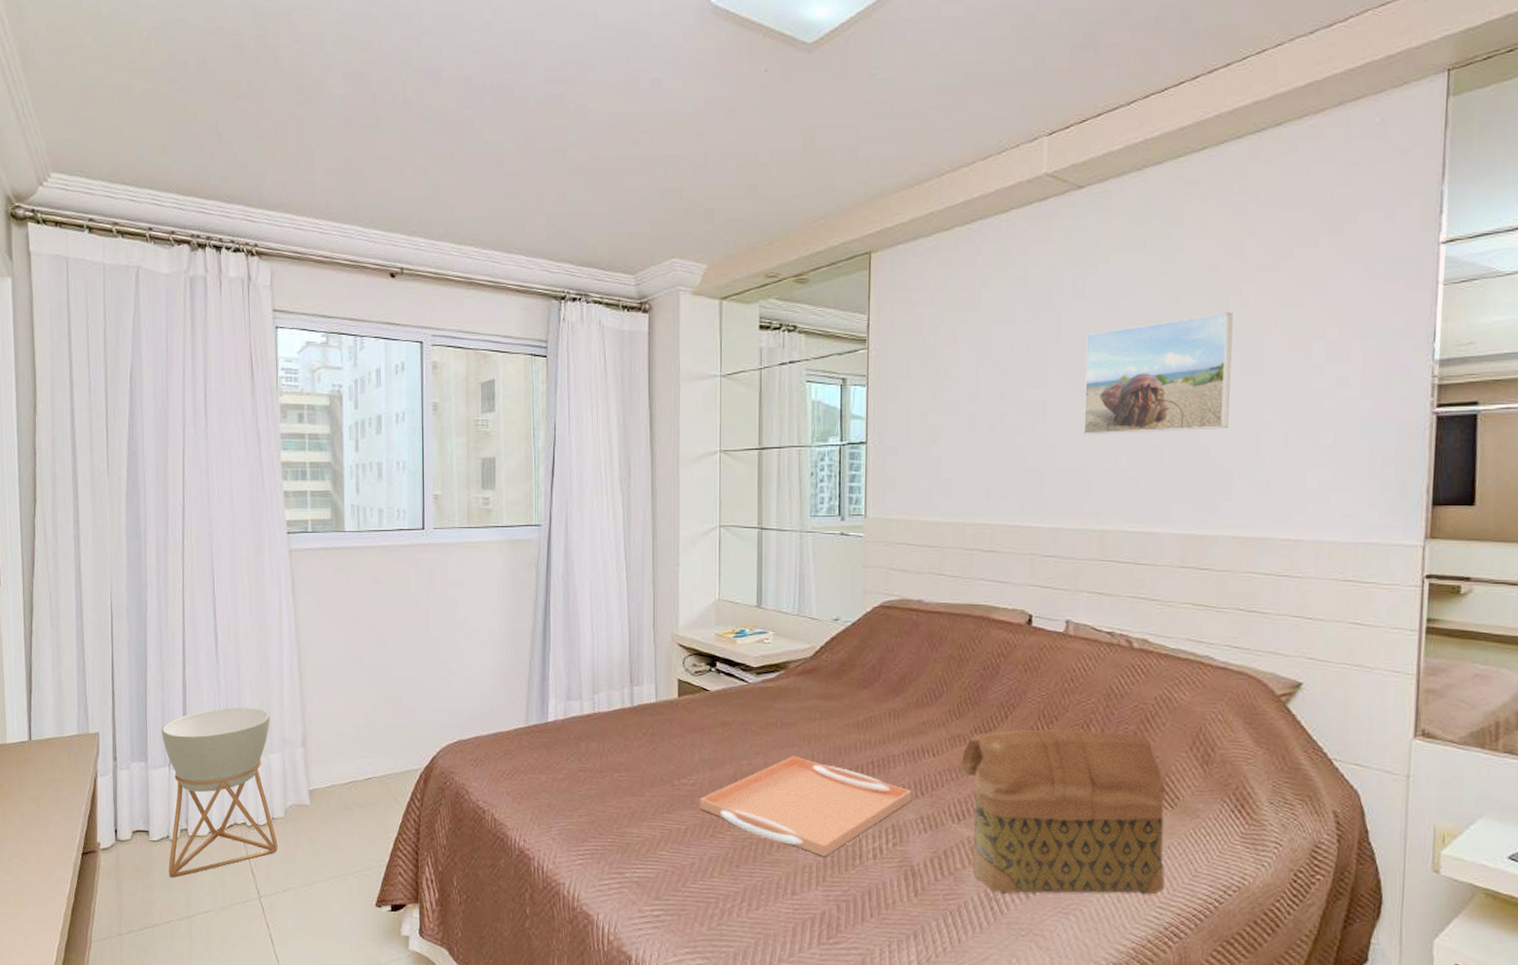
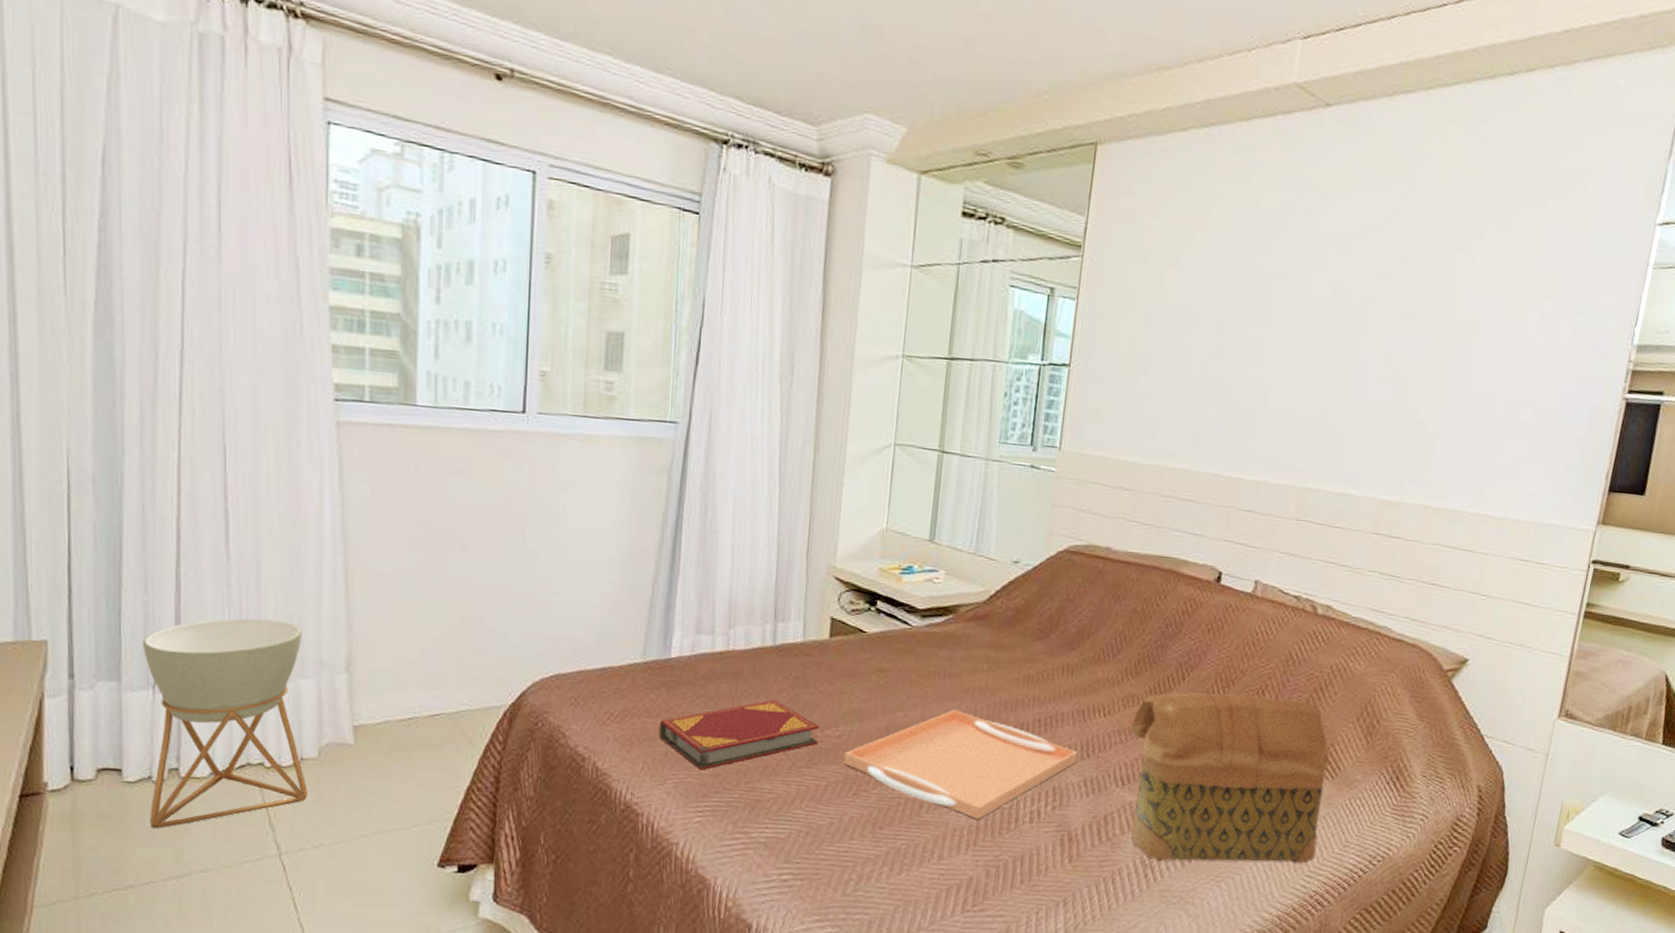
hardback book: none [542,754,676,818] -> present [658,700,819,770]
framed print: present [1083,312,1233,435] -> none [1297,267,1459,393]

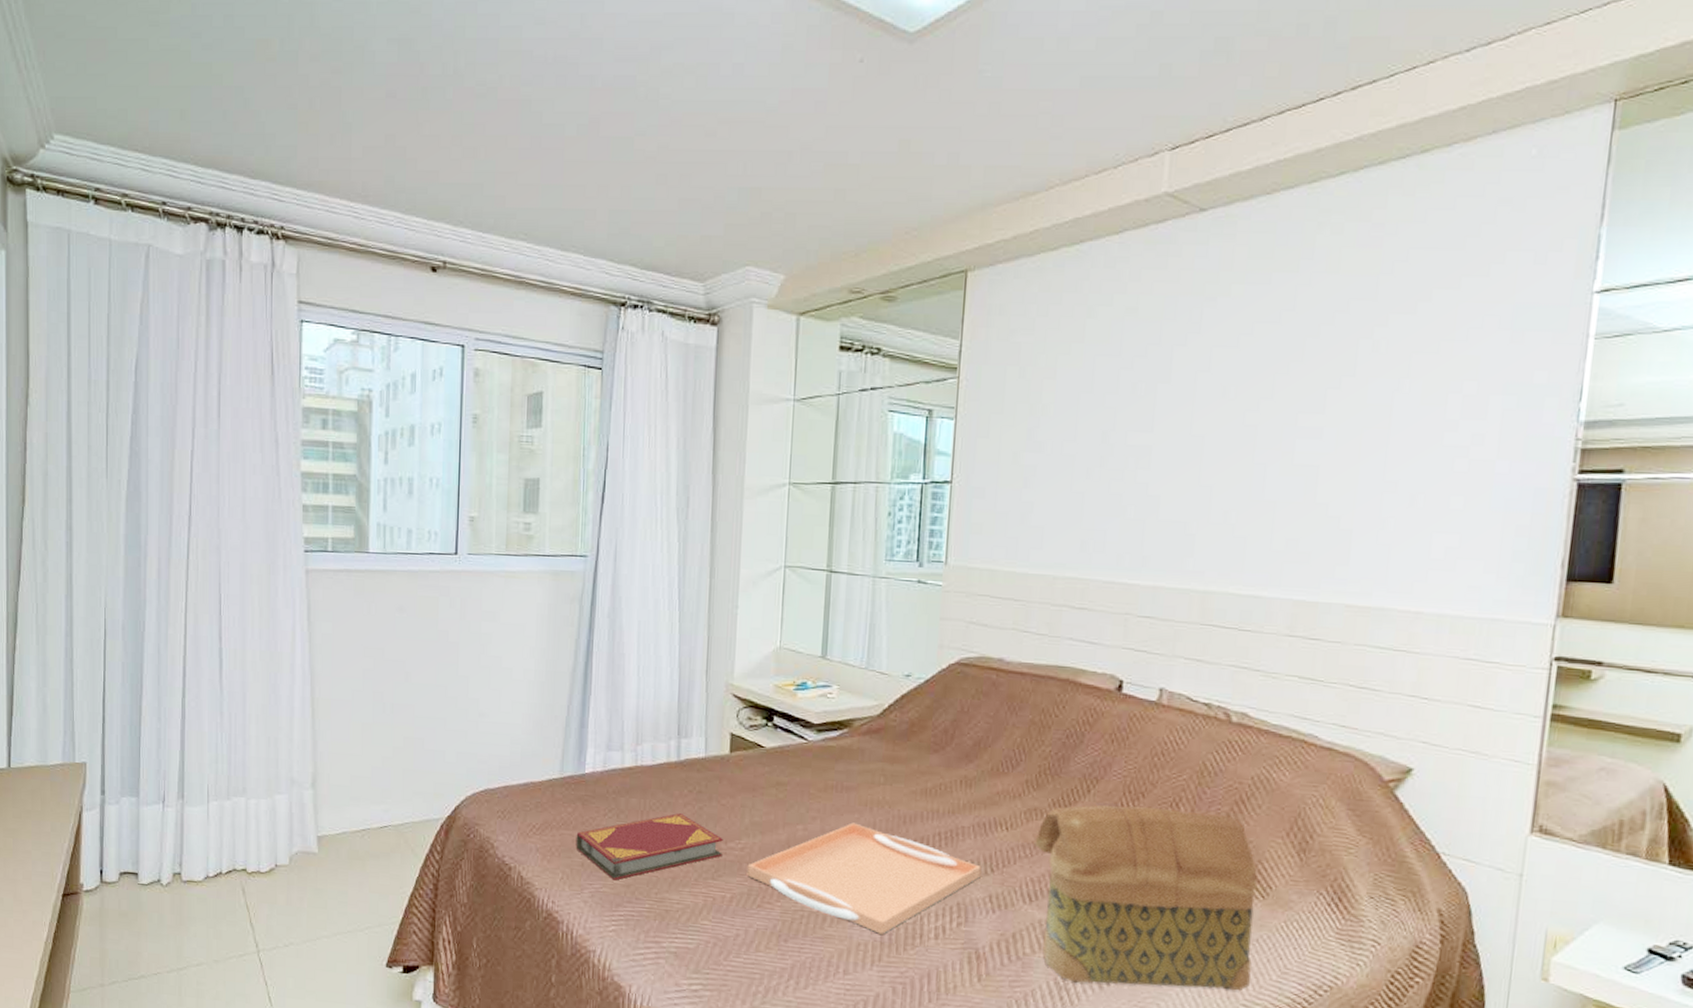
planter: present [143,618,307,828] -> none [156,741,280,926]

